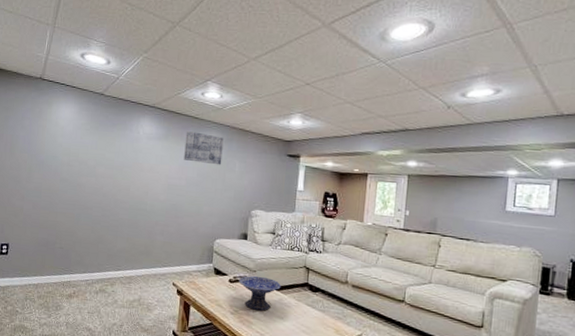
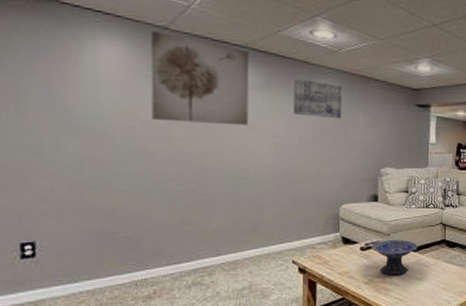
wall art: none [86,96,156,168] -> present [150,30,250,126]

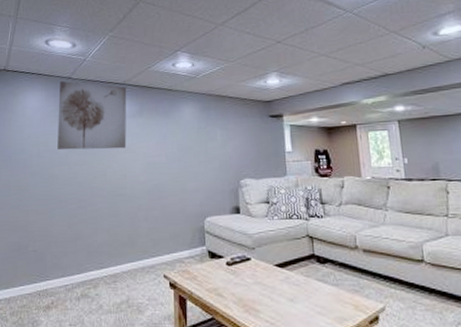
wall art: present [293,79,342,119] -> none [160,104,202,136]
decorative bowl: present [372,239,418,276] -> none [237,253,285,295]

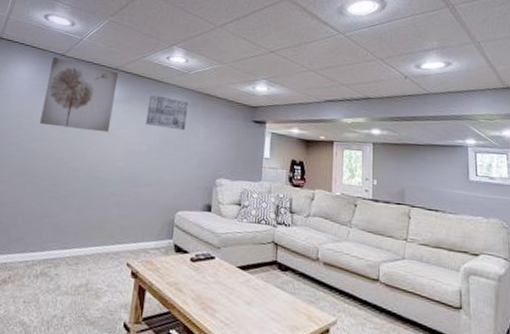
wall art: none [160,104,202,136] -> present [146,95,188,131]

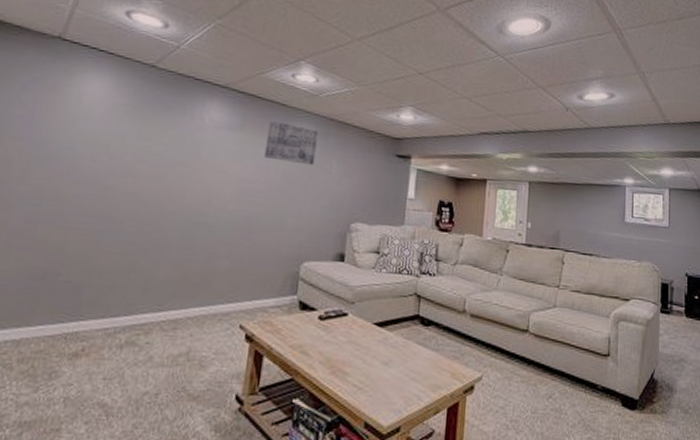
wall art: present [40,56,119,133] -> none [121,67,229,167]

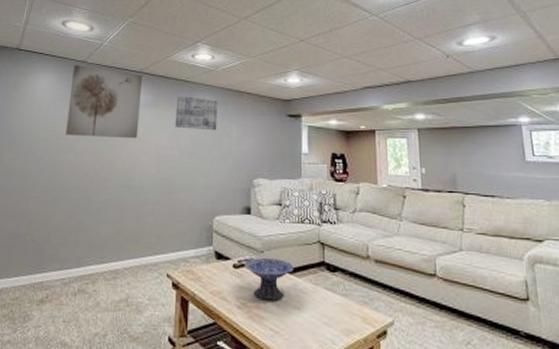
wall art: none [121,67,229,167] -> present [66,64,143,139]
decorative bowl: none [332,309,386,356] -> present [245,257,294,301]

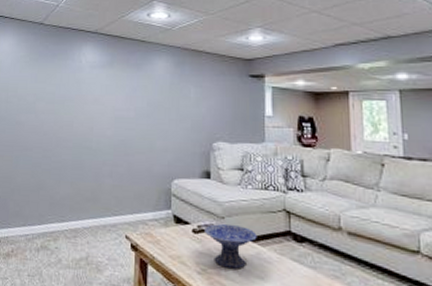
wall art: present [66,64,143,139] -> none [26,26,99,100]
wall art: present [175,96,218,131] -> none [131,56,175,92]

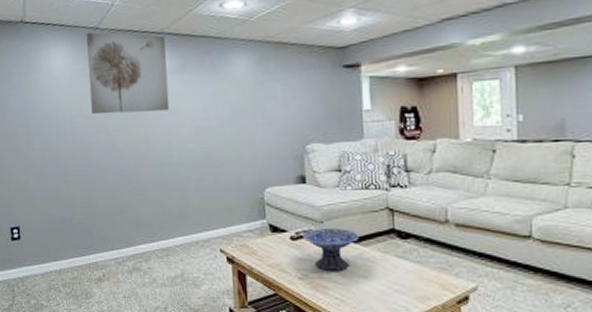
wall art: none [26,26,99,100] -> present [86,32,170,115]

